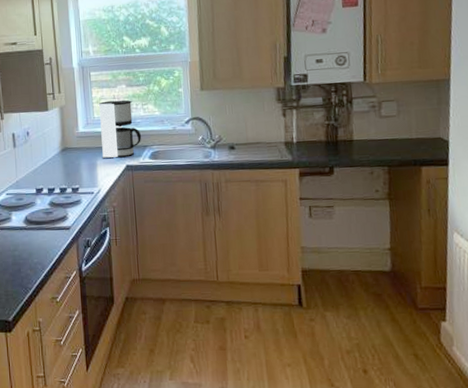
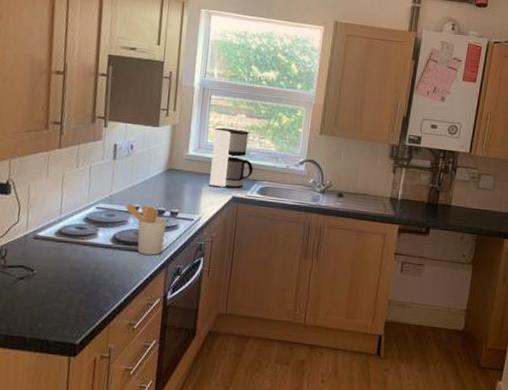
utensil holder: none [31,185,71,232] -> present [125,203,167,255]

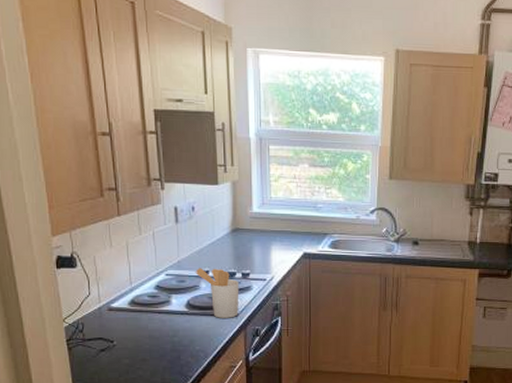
coffee maker: present [209,127,254,188] -> none [276,180,323,243]

